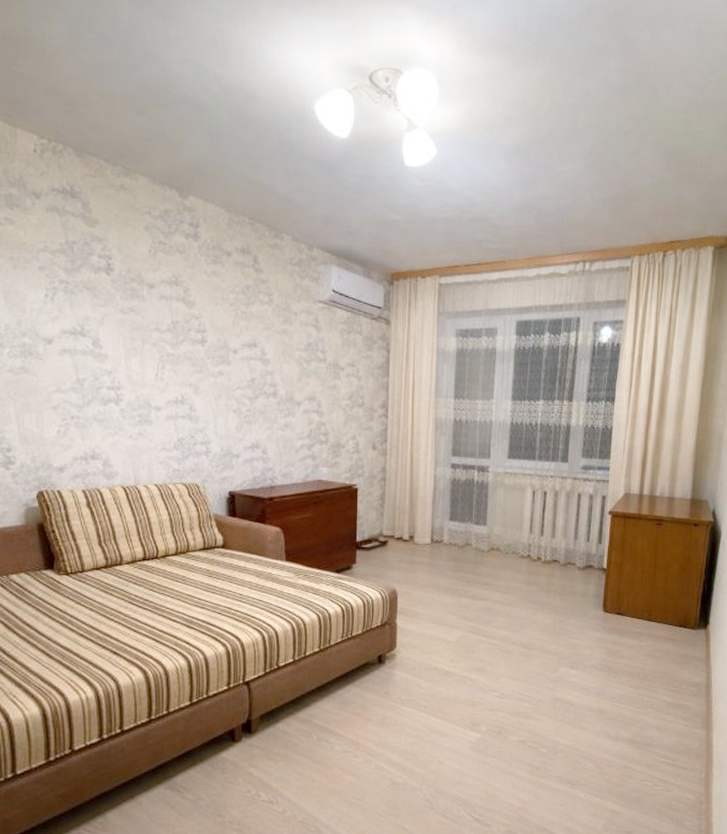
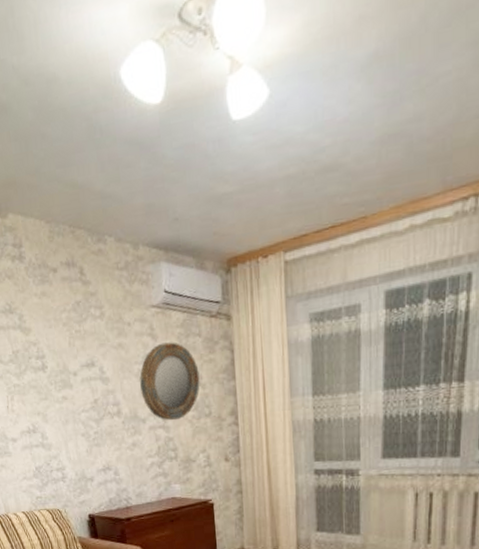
home mirror: none [299,335,357,407] -> present [140,342,200,421]

